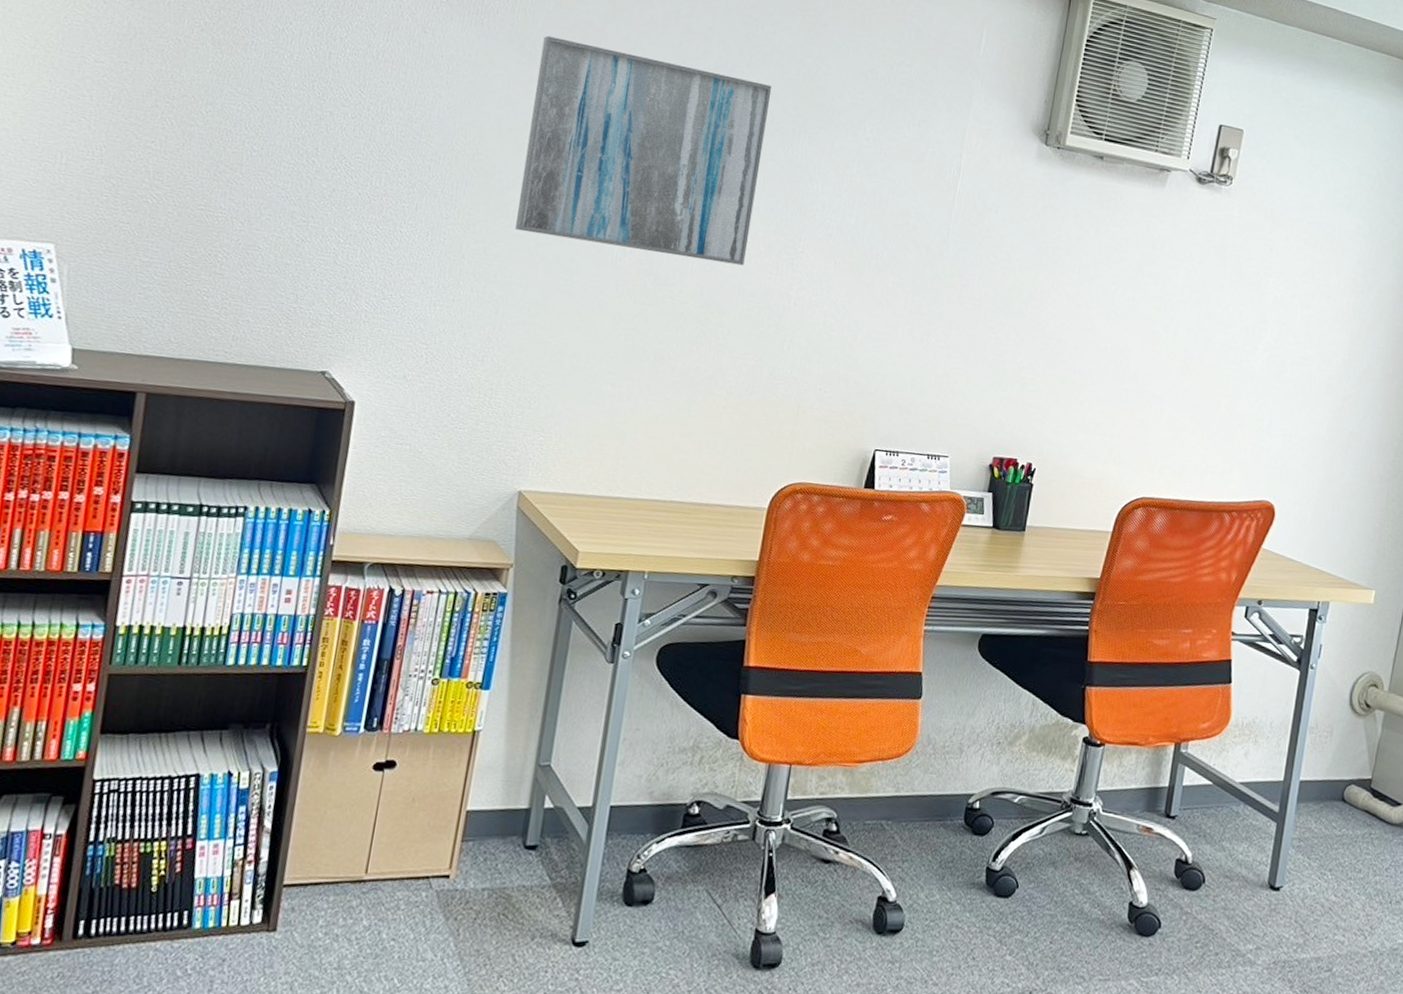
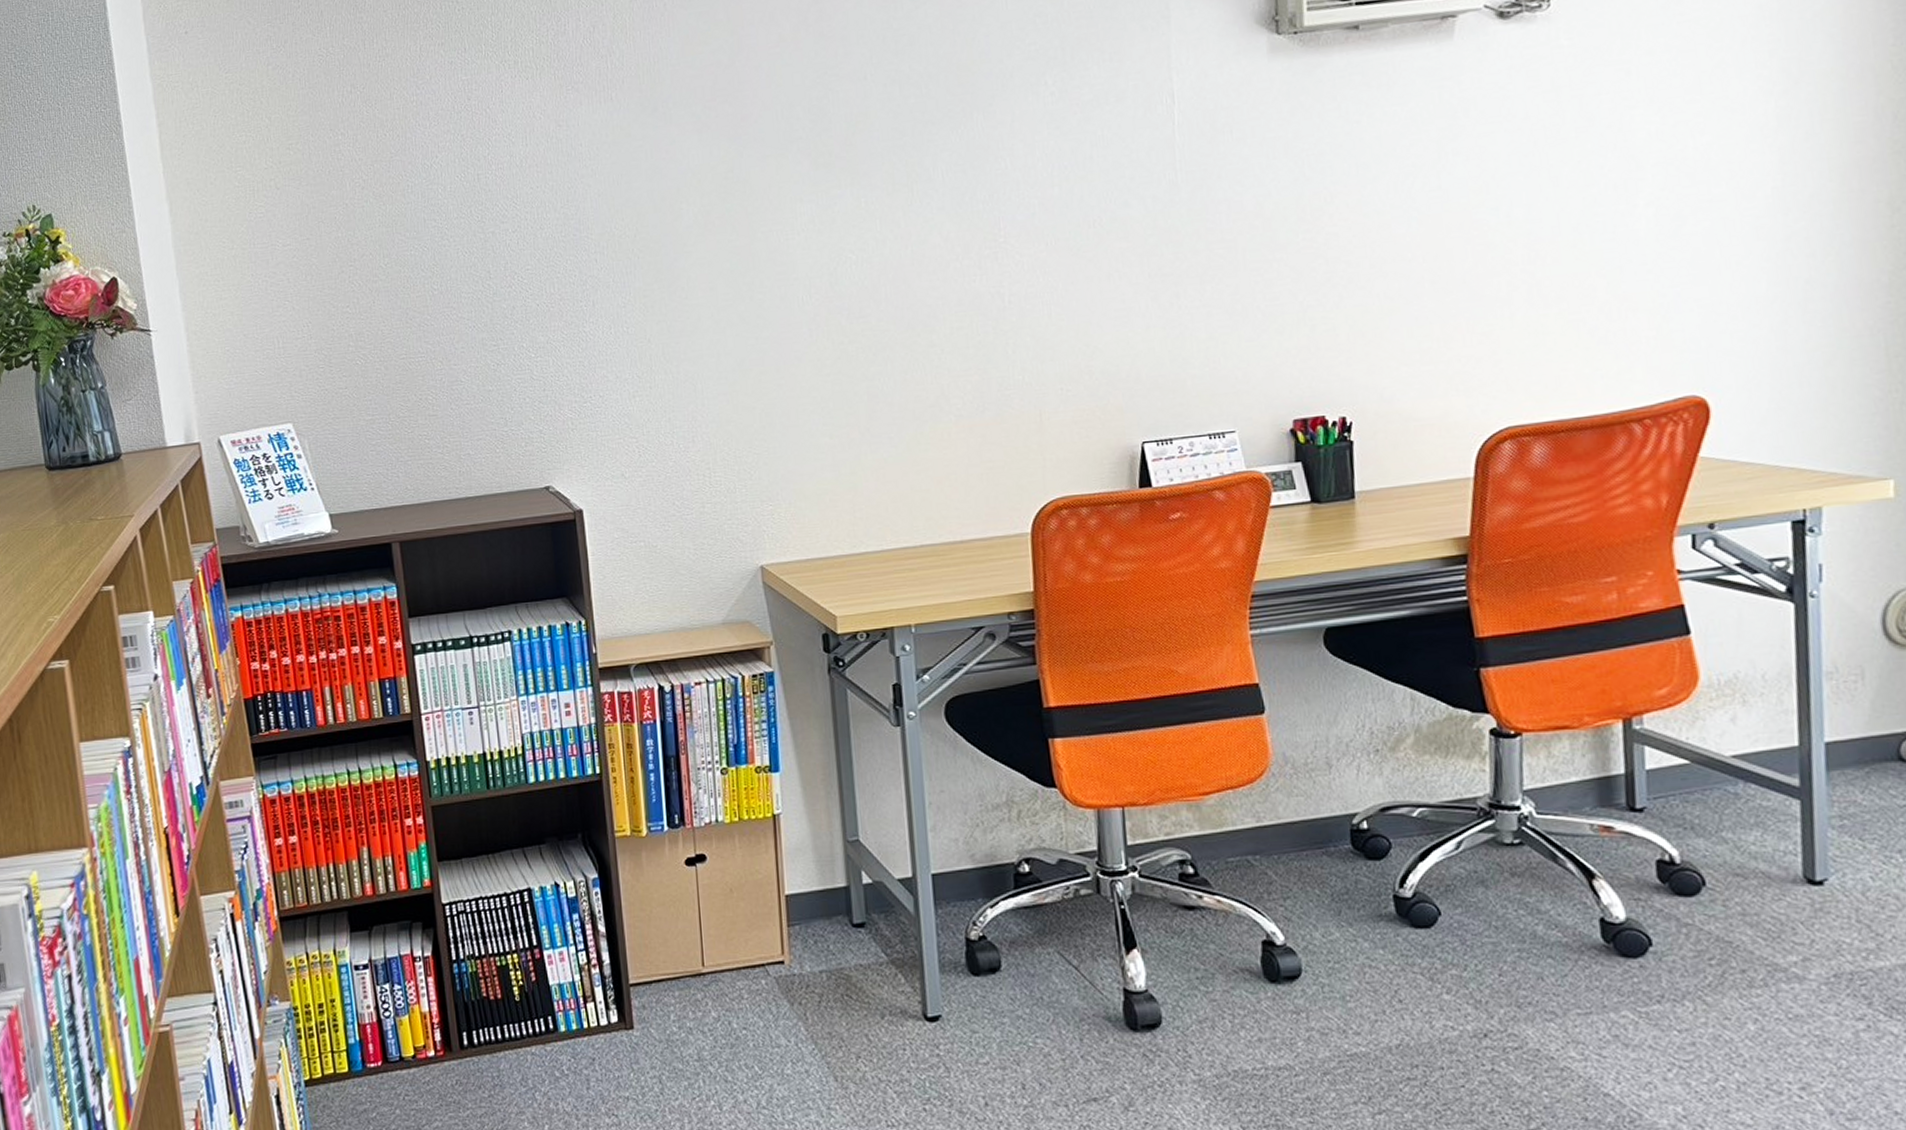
wall art: present [515,35,772,266] -> none [674,68,942,301]

